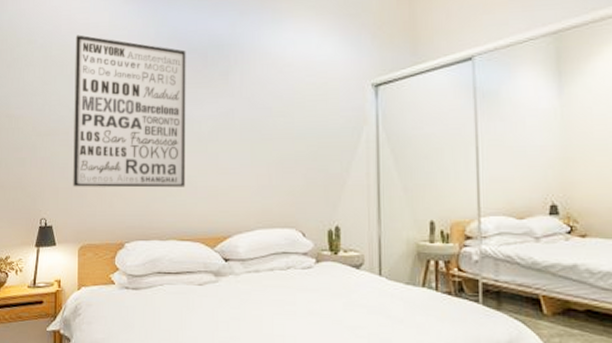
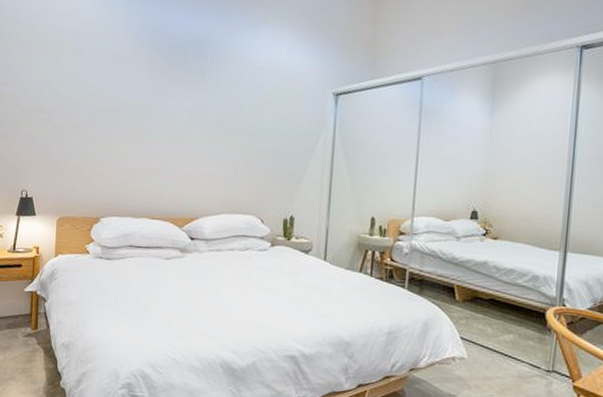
wall art: present [73,35,186,188] -> none [54,20,167,172]

